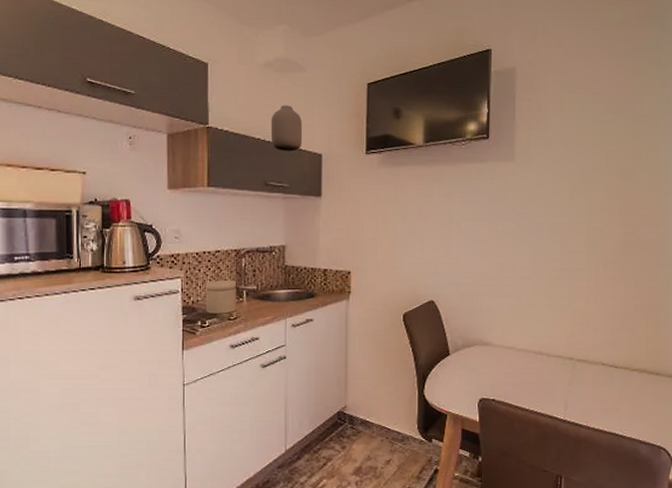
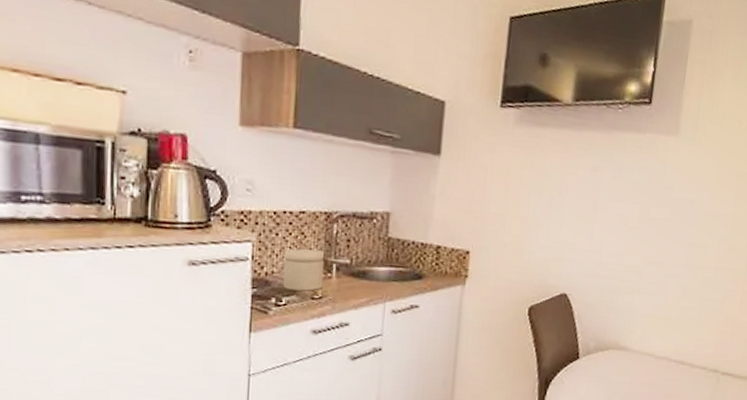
vase: present [271,105,303,151] -> none [381,31,424,94]

